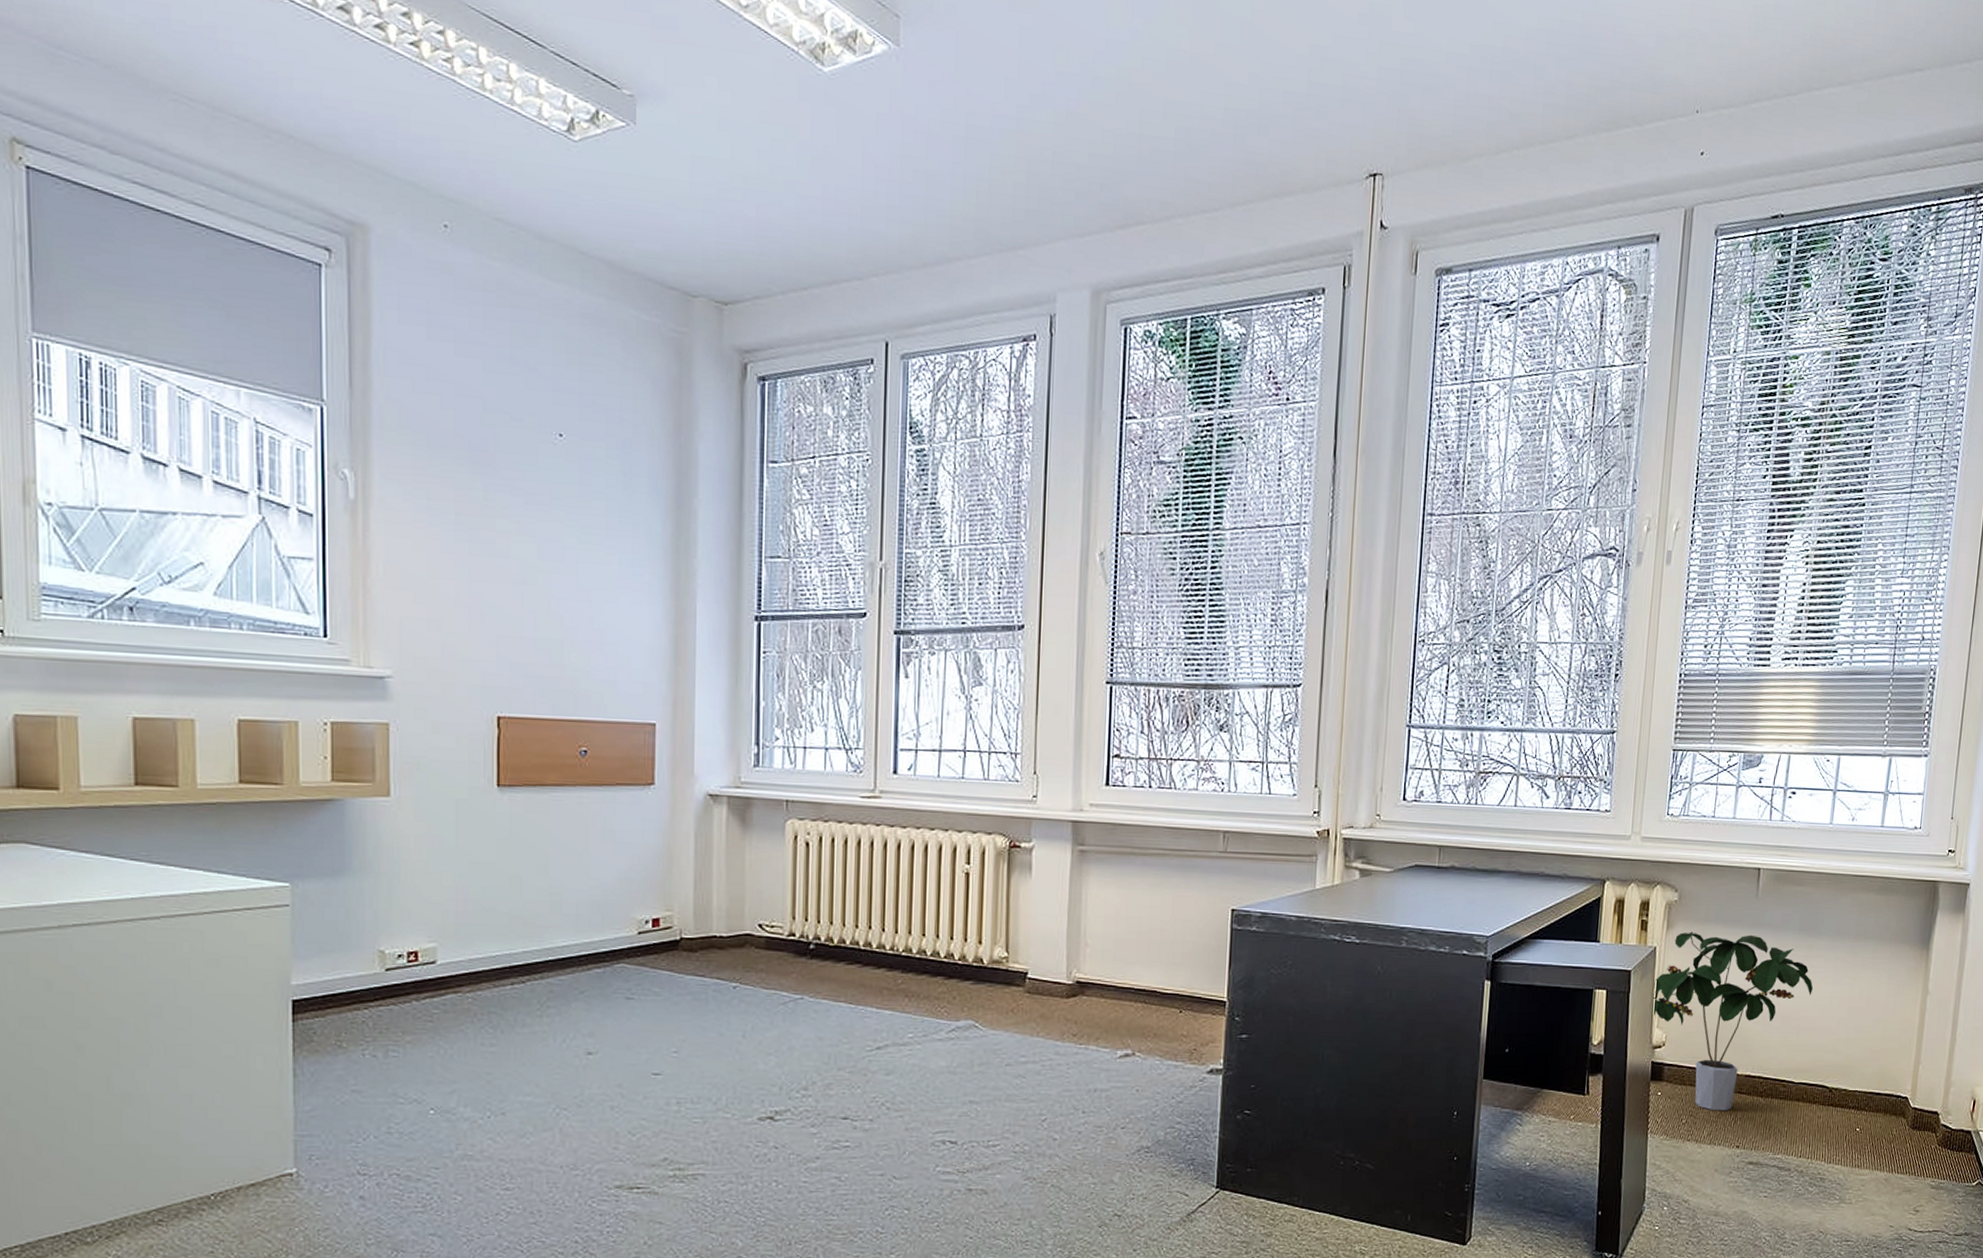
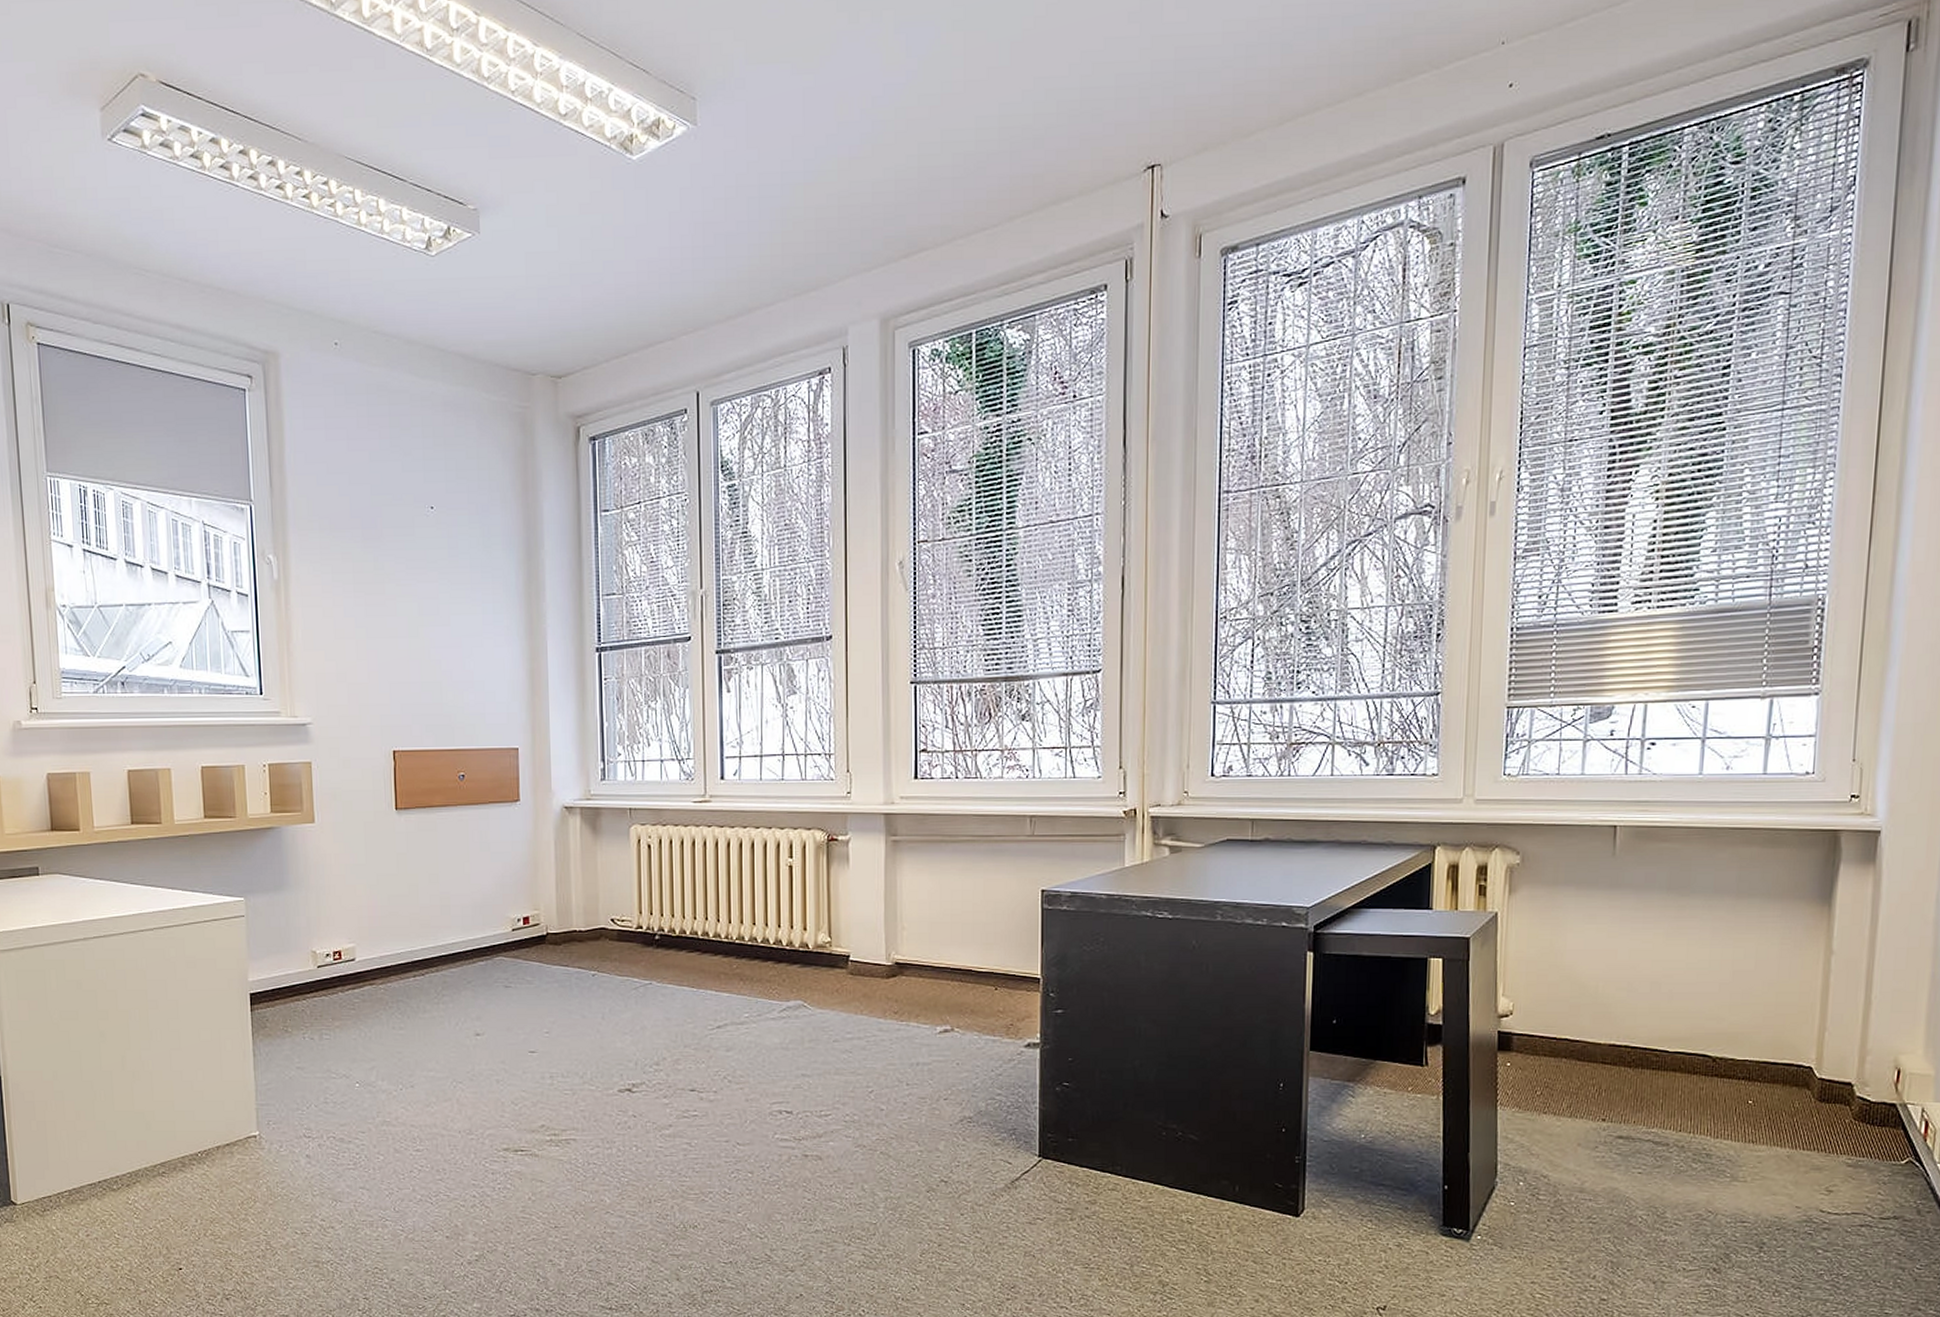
potted plant: present [1653,931,1813,1111] -> none [1496,895,1687,1083]

